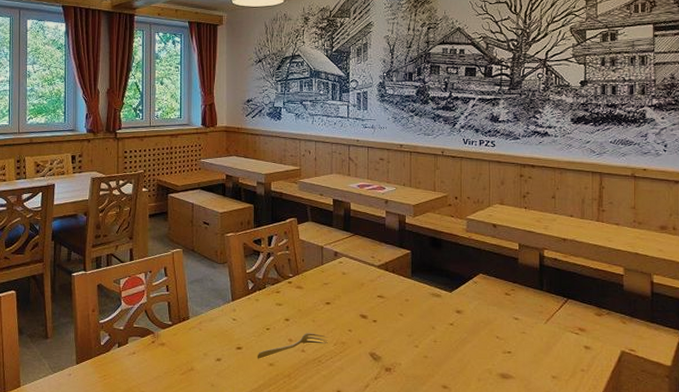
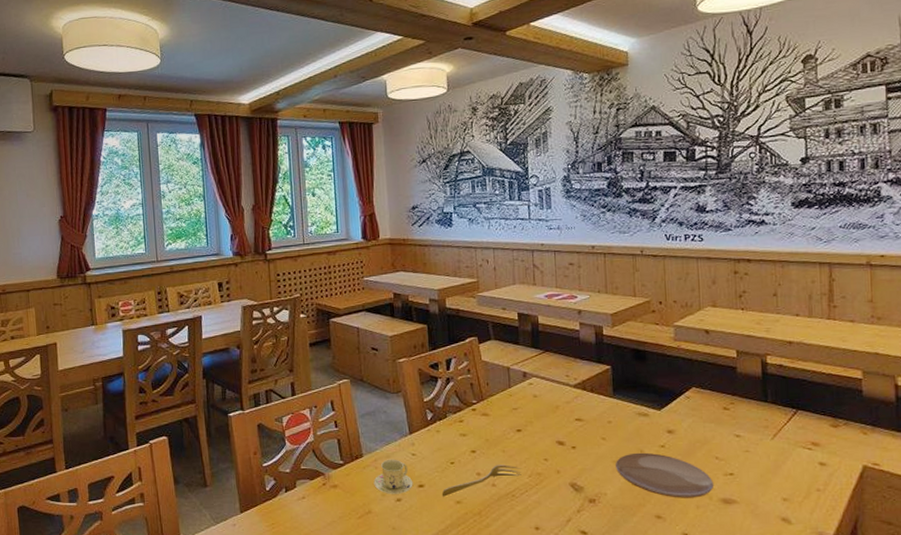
cup and saucer: none [197,322,232,354] -> present [373,459,413,494]
plate: none [410,328,493,372] -> present [616,452,713,498]

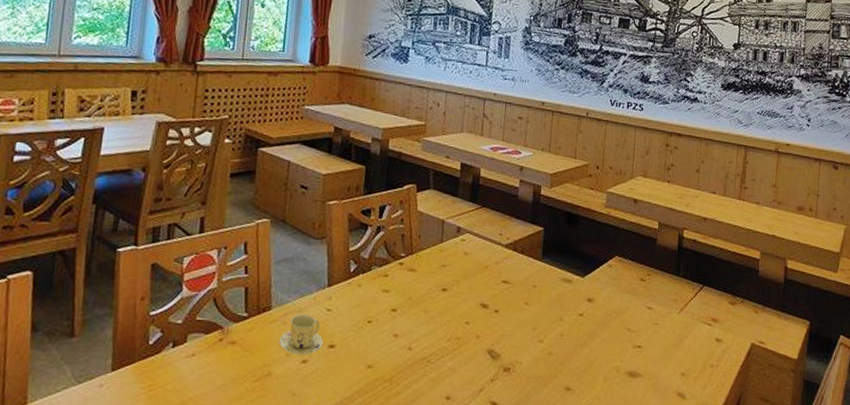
fork: present [441,465,521,497] -> none [353,326,441,360]
plate: present [616,452,713,498] -> none [534,320,622,370]

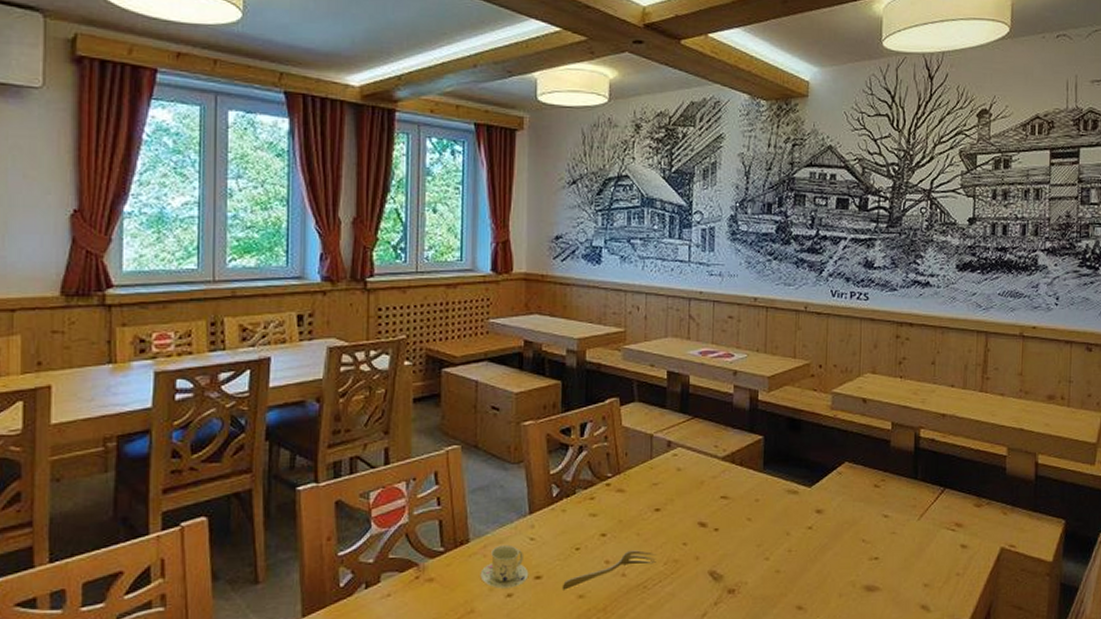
fork: none [353,326,441,360] -> present [562,550,656,590]

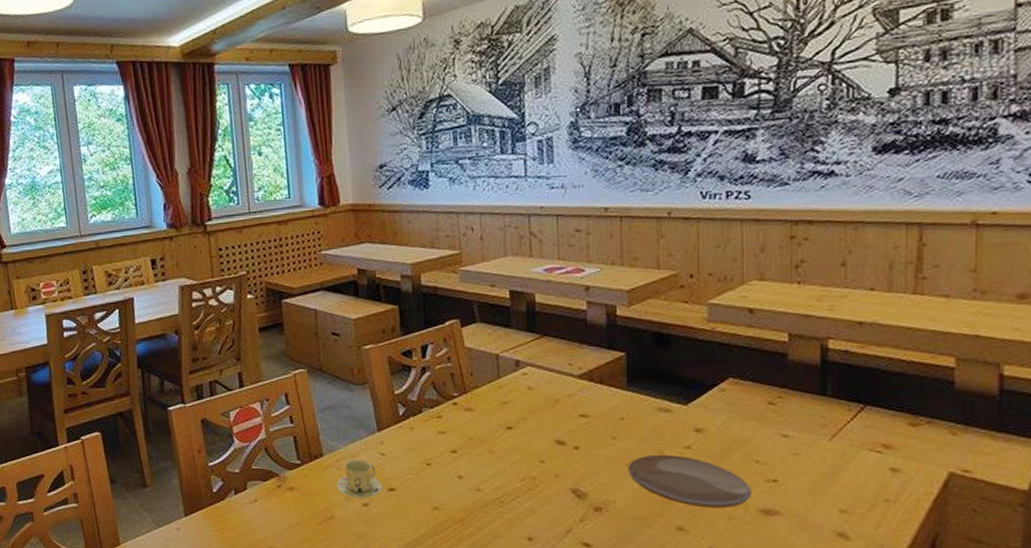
fork: present [562,550,656,590] -> none [416,467,512,502]
plate: none [760,535,858,586] -> present [628,454,751,508]

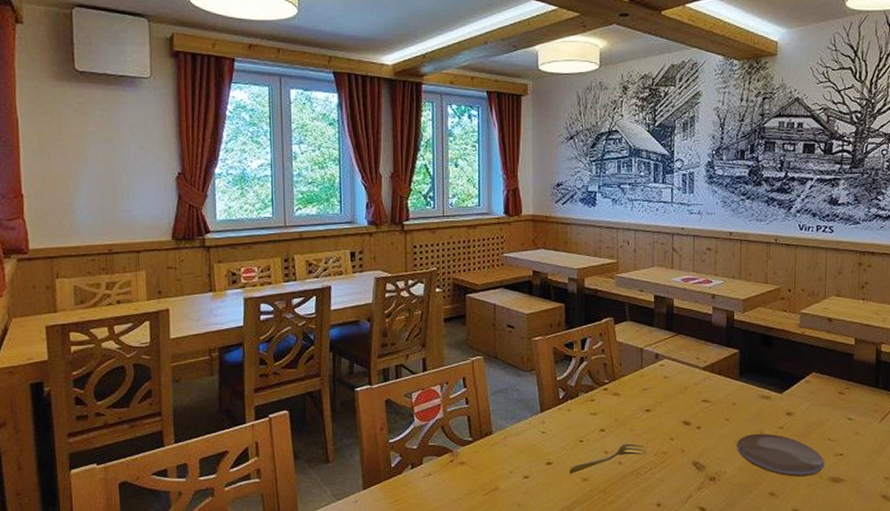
cup and saucer: present [336,459,383,498] -> none [502,436,541,471]
fork: none [416,467,512,502] -> present [569,443,647,474]

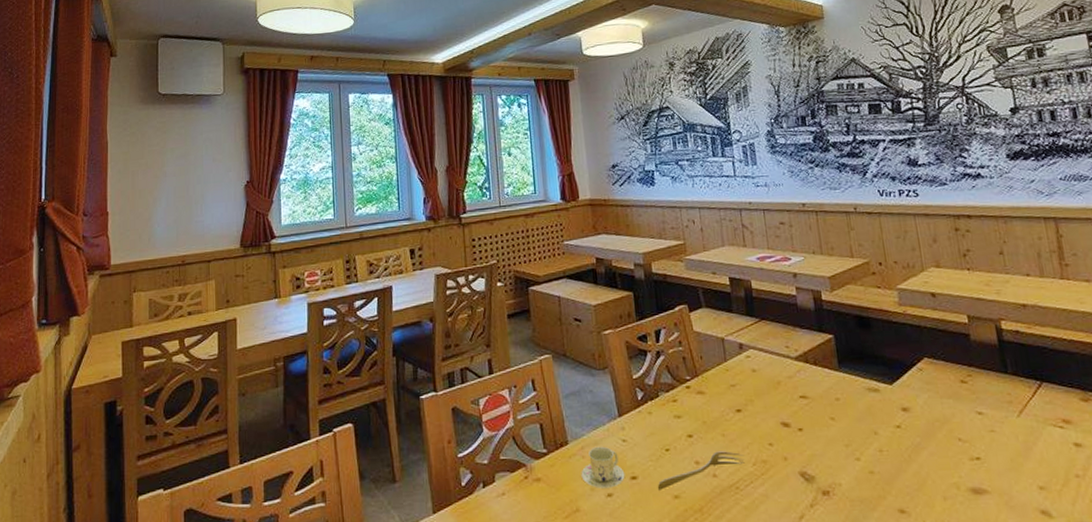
cup and saucer: none [502,436,541,471] -> present [581,446,625,488]
plate: present [737,433,824,477] -> none [848,434,960,489]

